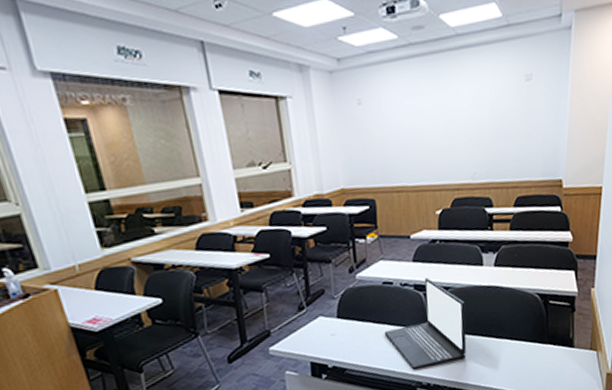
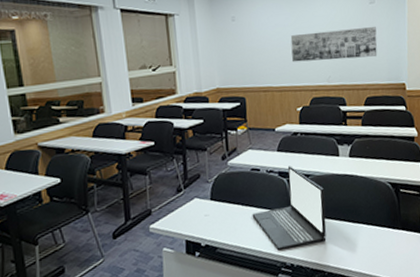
wall art: none [429,109,532,156] -> present [290,26,378,62]

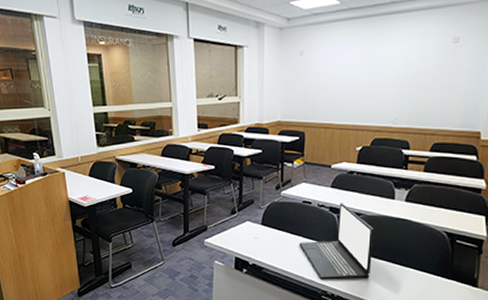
wall art: present [290,26,378,62] -> none [357,68,456,102]

